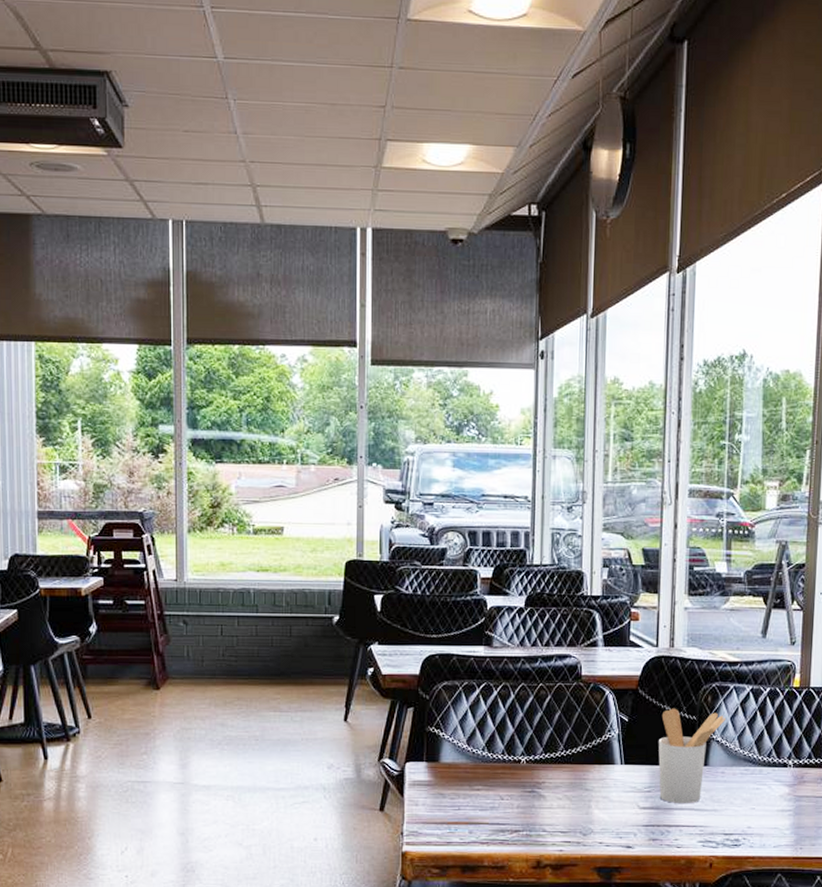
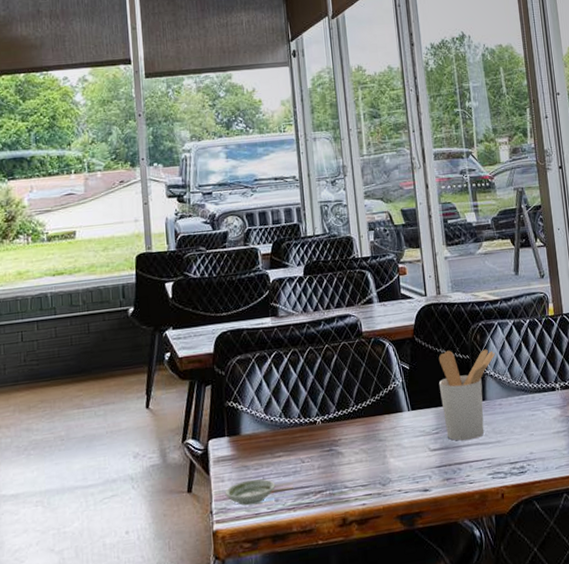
saucer: none [417,808,471,833] -> present [225,479,276,506]

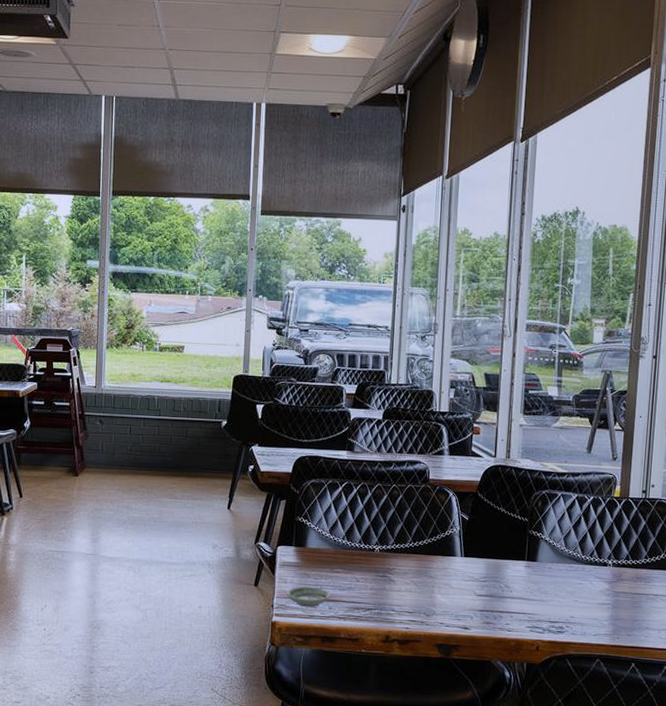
utensil holder: present [438,349,495,441] -> none [493,510,553,594]

